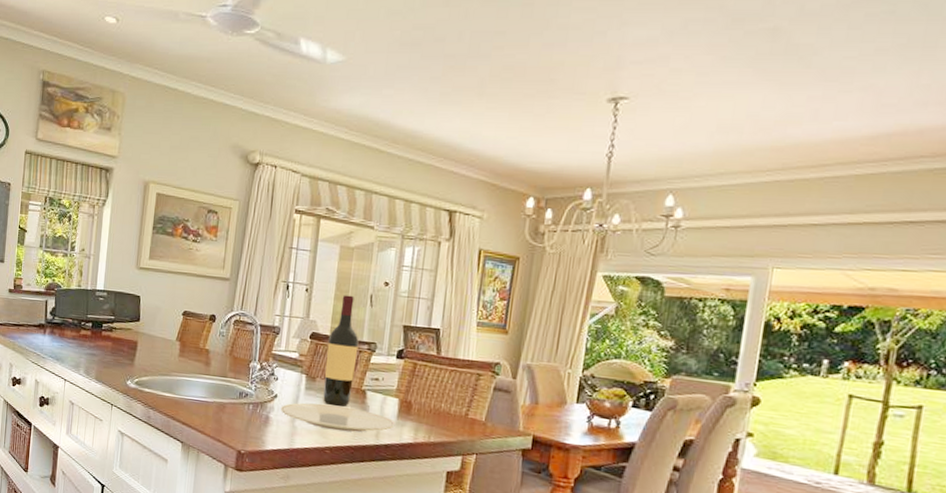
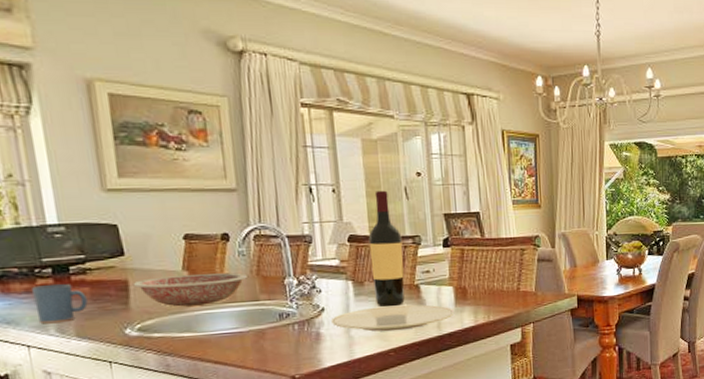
mug: none [75,335,109,367] -> present [32,283,88,324]
bowl: none [140,343,223,373] -> present [132,272,249,307]

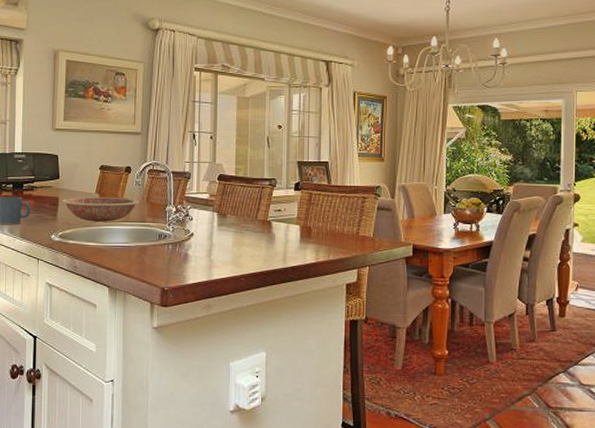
plate: present [330,304,455,332] -> none [197,237,299,260]
wine bottle: present [368,190,405,307] -> none [233,139,261,237]

